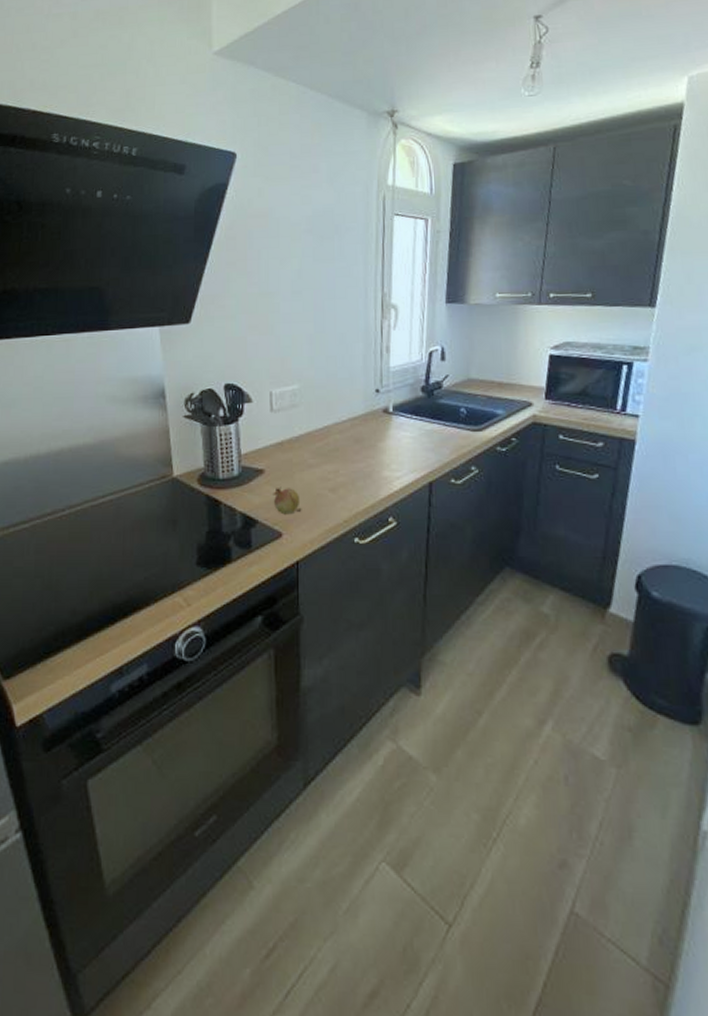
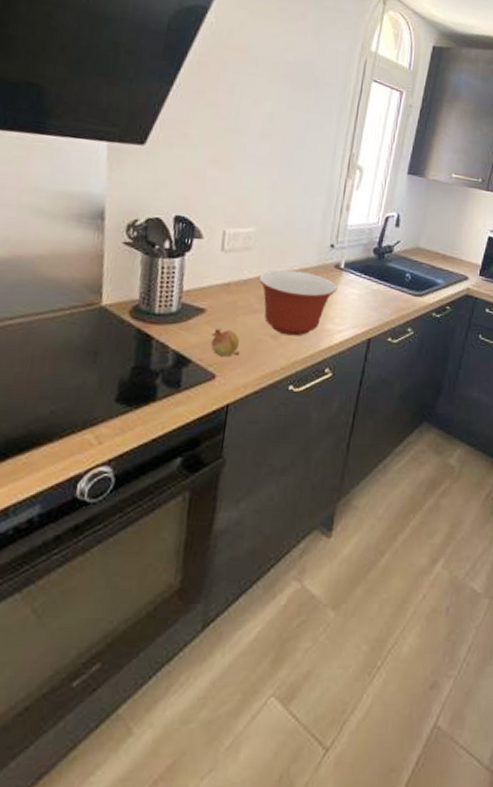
mixing bowl: none [310,421,389,487] -> present [259,269,337,336]

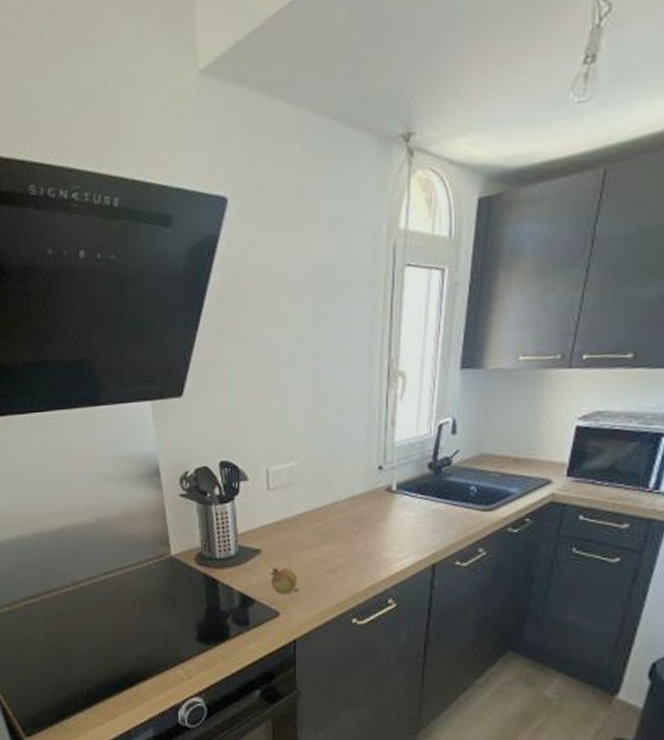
mixing bowl: present [259,269,337,336] -> none [308,500,391,568]

